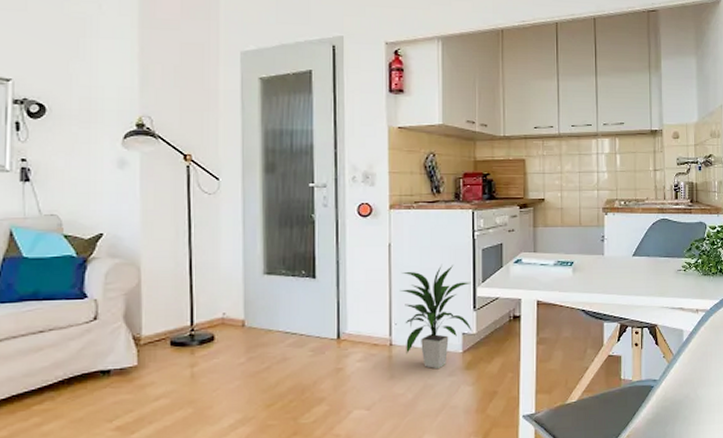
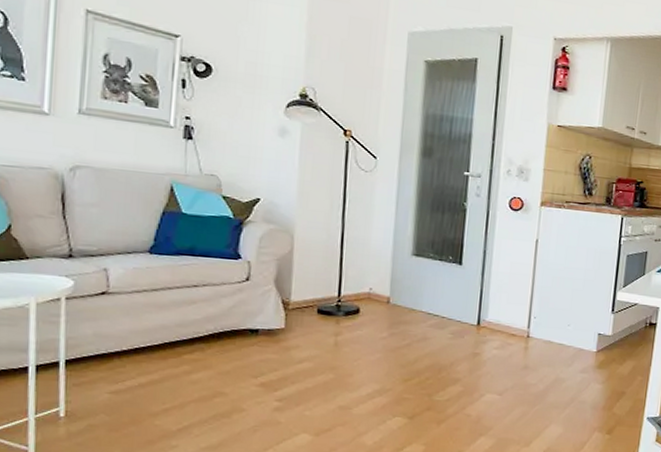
indoor plant: present [399,265,473,369] -> none [542,266,613,364]

